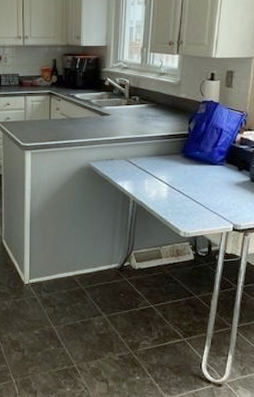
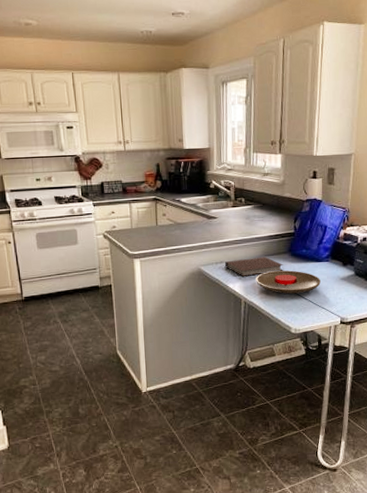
notebook: none [115,156,176,175] -> present [224,256,284,276]
plate: none [146,171,214,196] -> present [256,270,321,294]

